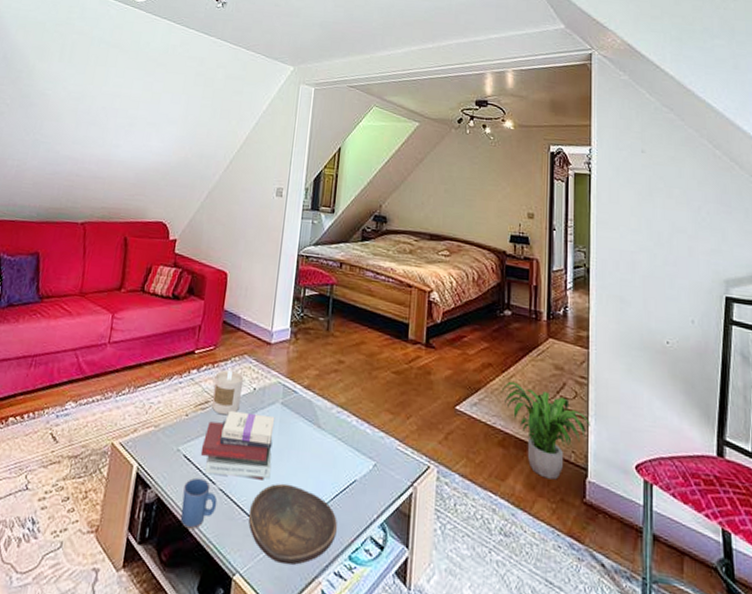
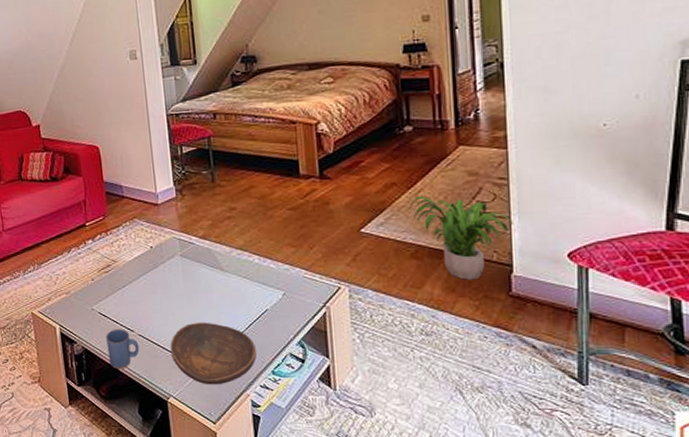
books: present [200,410,275,480] -> none [113,268,184,325]
candle: present [211,369,244,416] -> none [110,234,141,275]

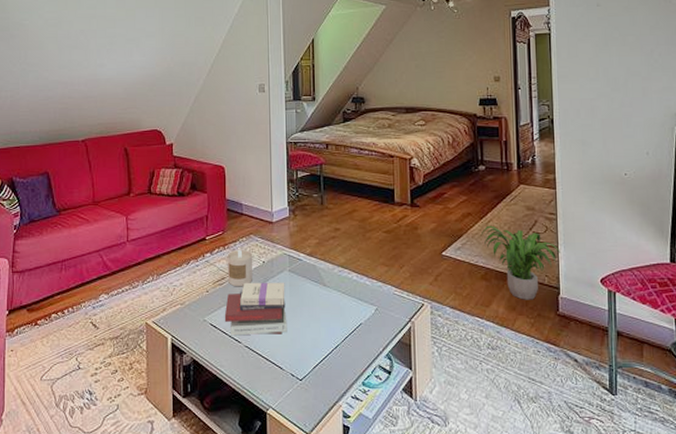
mug: present [106,329,140,369] -> none [214,340,245,380]
candle: none [110,234,141,275] -> present [227,249,253,287]
books: none [113,268,184,325] -> present [224,282,287,336]
decorative bowl: present [170,322,257,385] -> none [273,334,350,396]

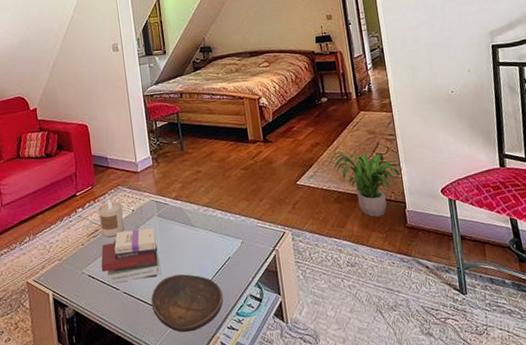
decorative bowl: none [273,334,350,396] -> present [151,274,223,333]

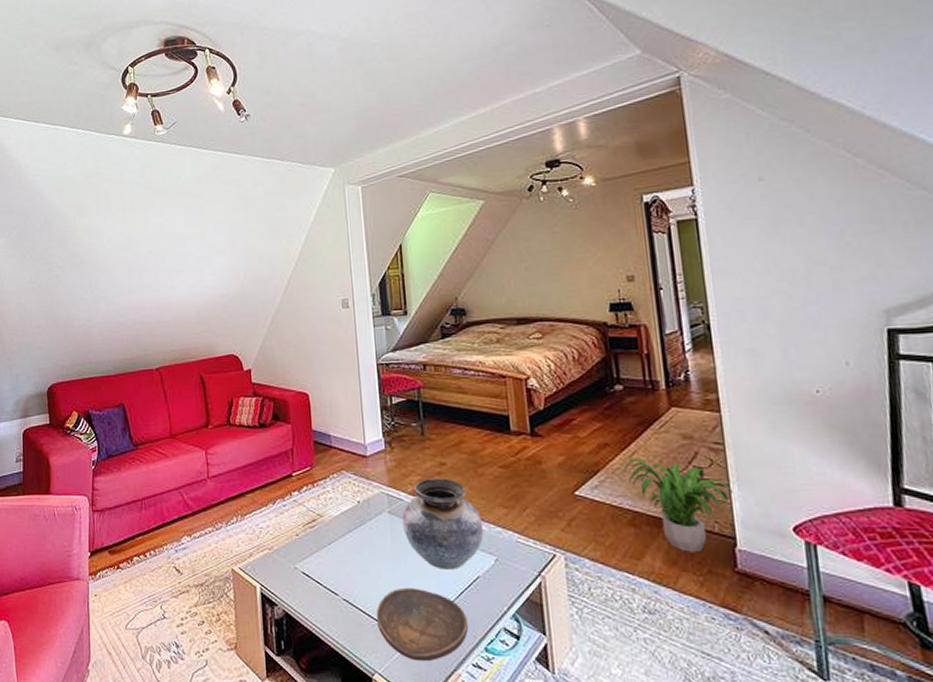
candle: present [98,200,124,237] -> none [316,487,347,531]
books: present [101,228,162,284] -> none [317,525,391,587]
vase: none [168,183,232,256] -> present [402,478,484,570]

